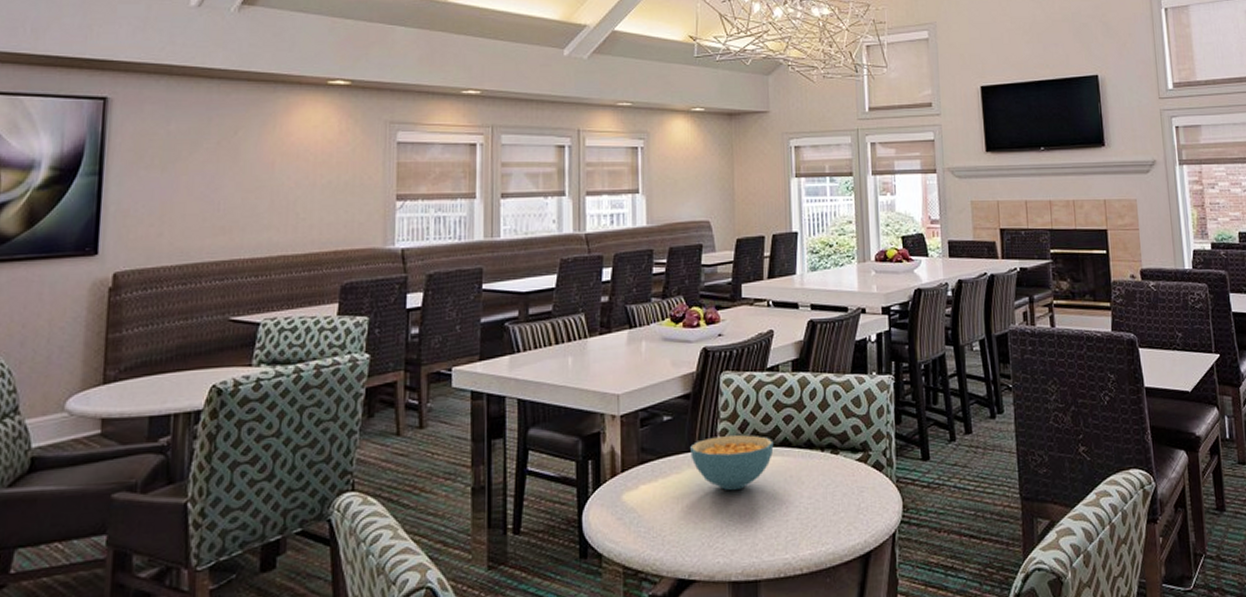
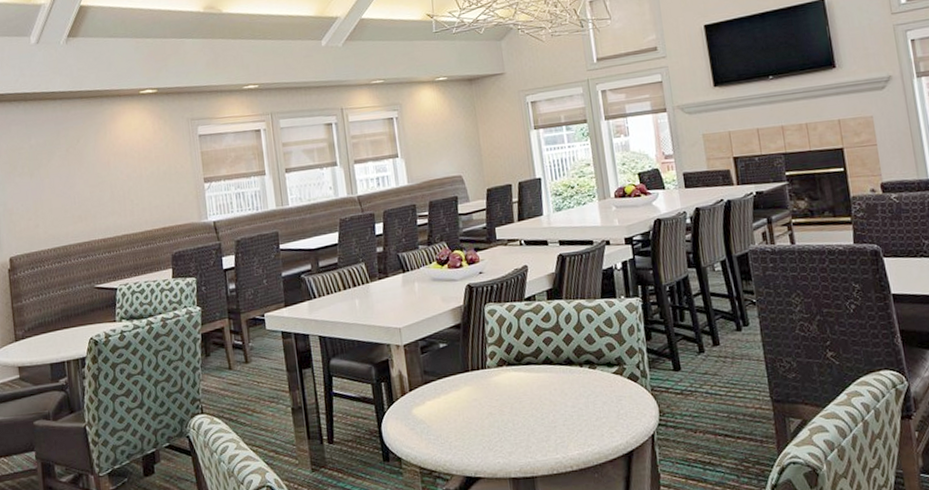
cereal bowl: present [690,435,774,490] -> none [465,355,538,403]

